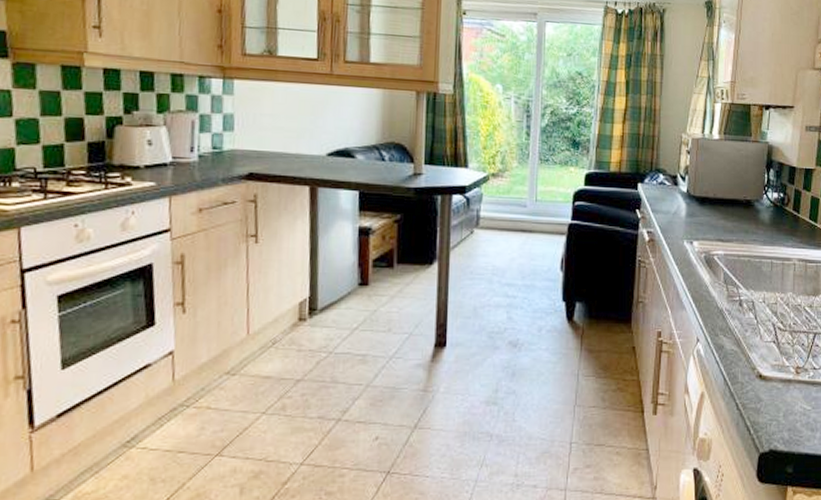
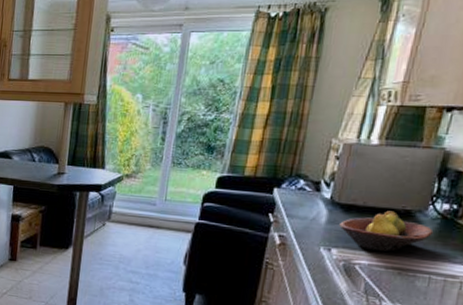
fruit bowl: none [697,201,769,240] -> present [339,210,434,251]

